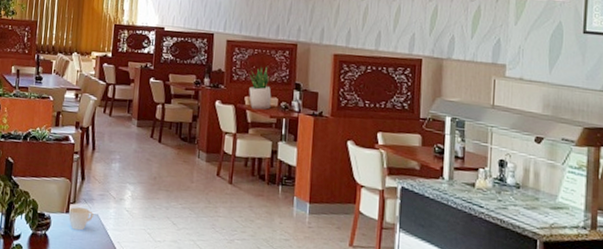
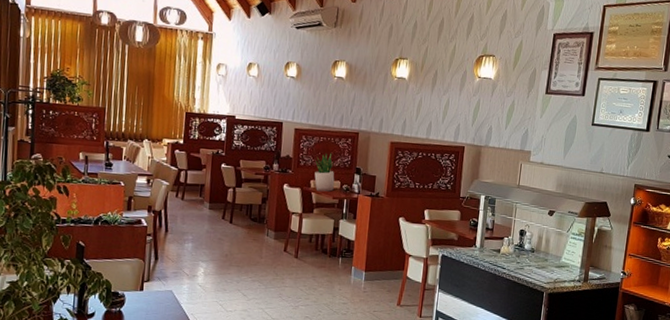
cup: present [69,207,94,231] -> none [143,285,167,306]

